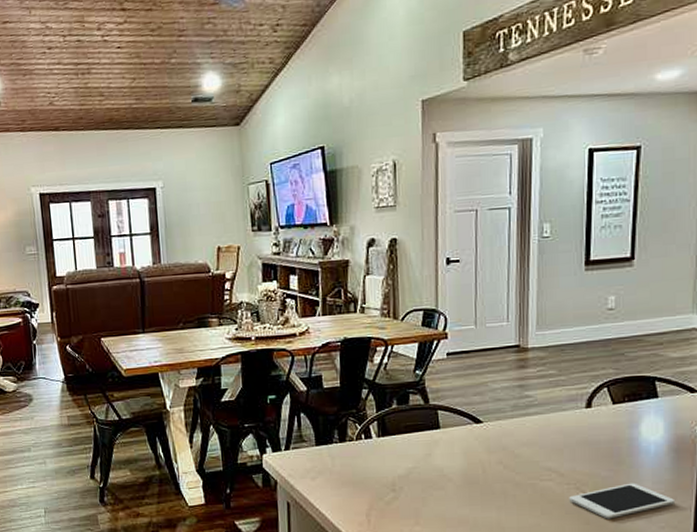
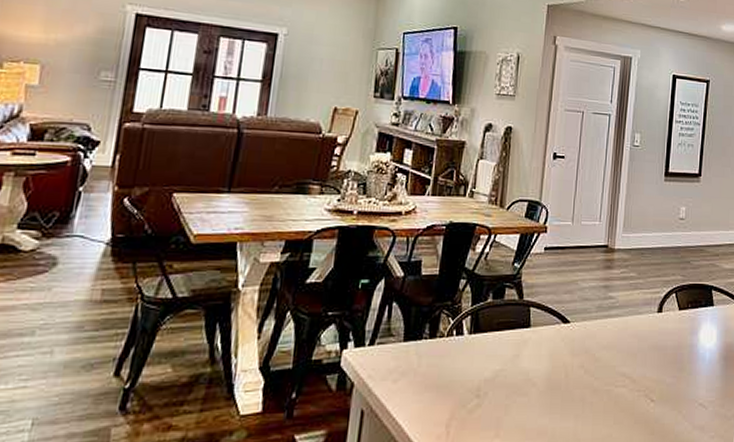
cell phone: present [569,483,676,519] -> none [639,390,723,429]

